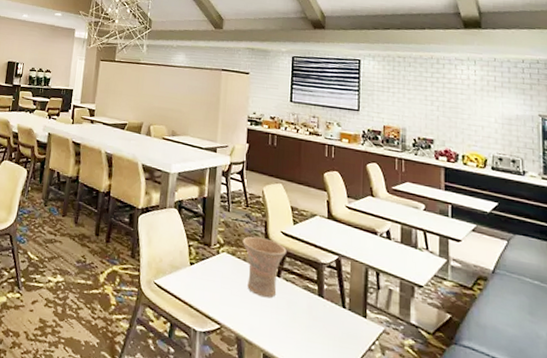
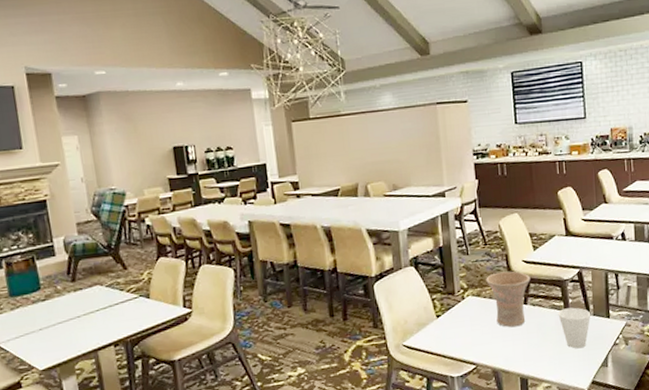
cup: none [311,293,346,343] -> present [558,307,591,349]

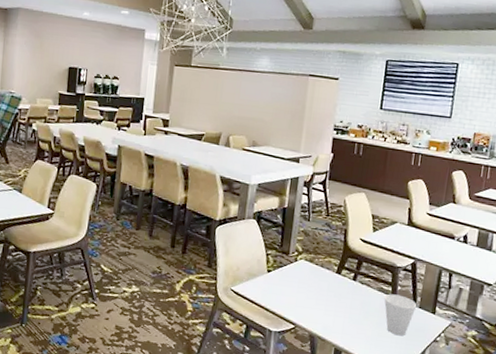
vase: present [486,271,531,327] -> none [321,244,365,300]

